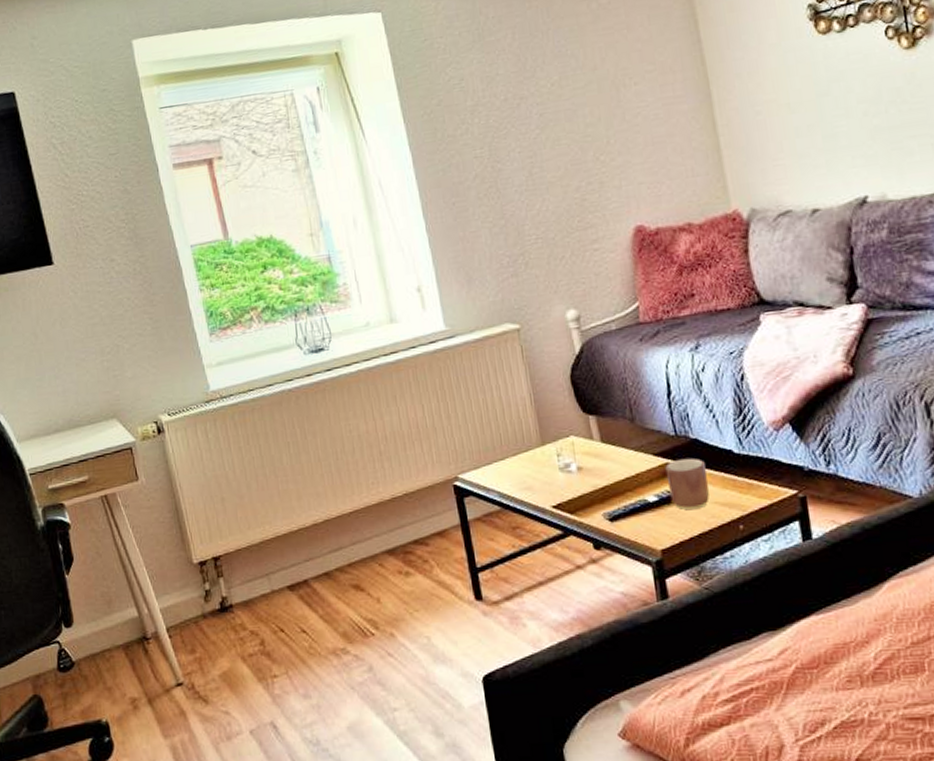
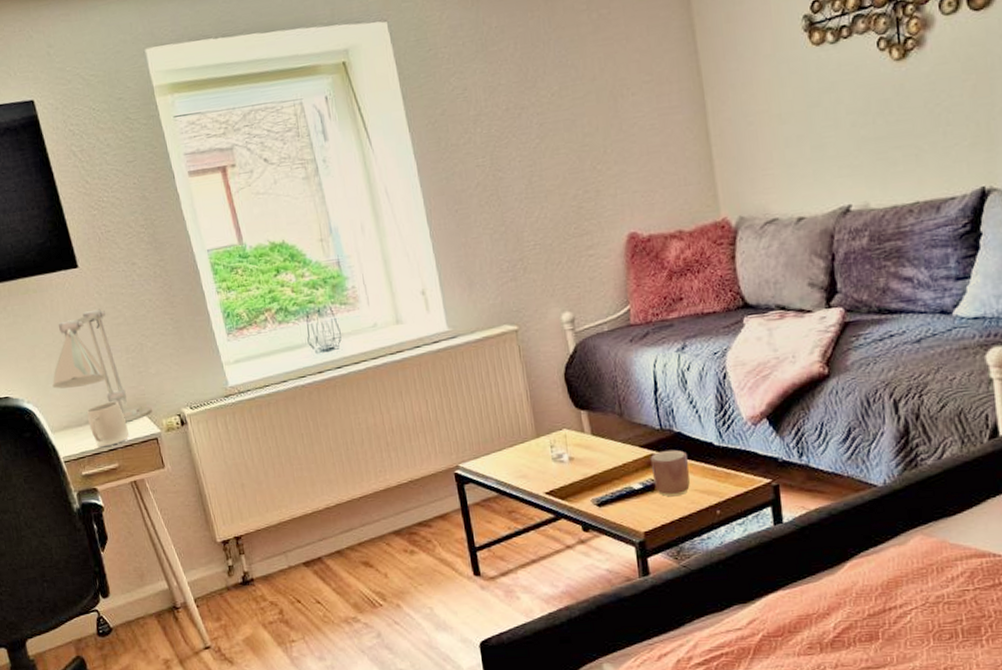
desk lamp: none [20,308,127,432] -> present [52,309,152,423]
mug: none [56,407,102,459] -> present [86,401,130,448]

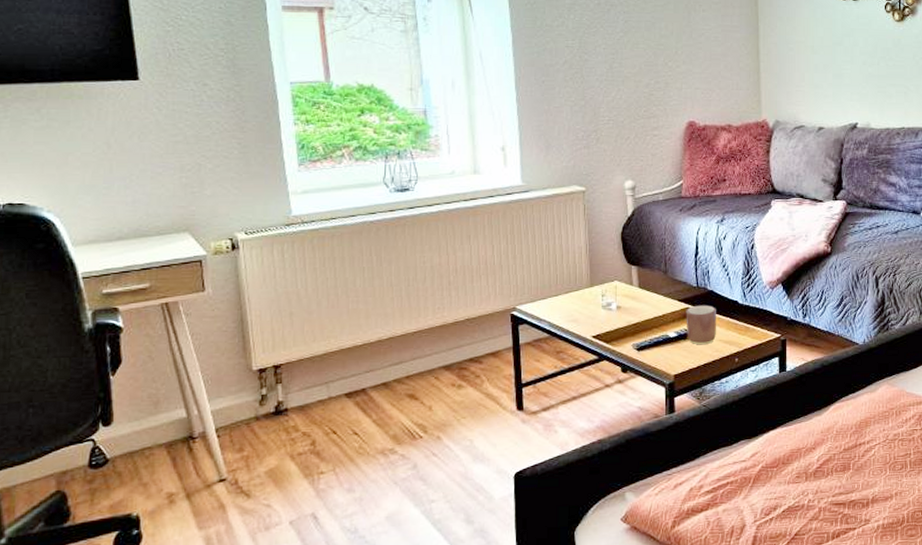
desk lamp: present [52,309,152,423] -> none [83,124,200,243]
mug: present [86,401,130,448] -> none [120,219,169,266]

